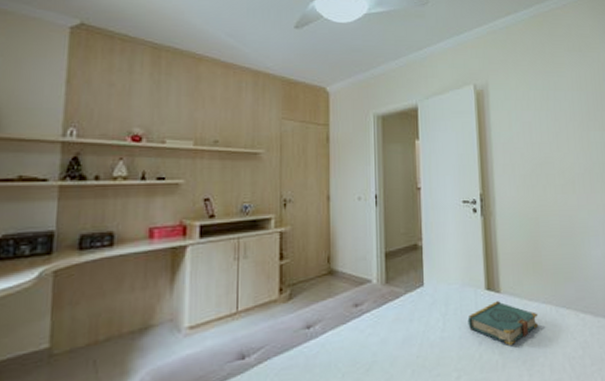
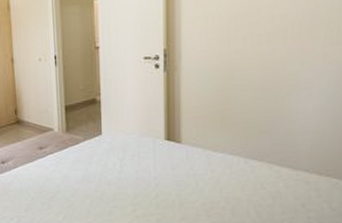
book: present [467,301,539,345] -> none [145,150,223,189]

